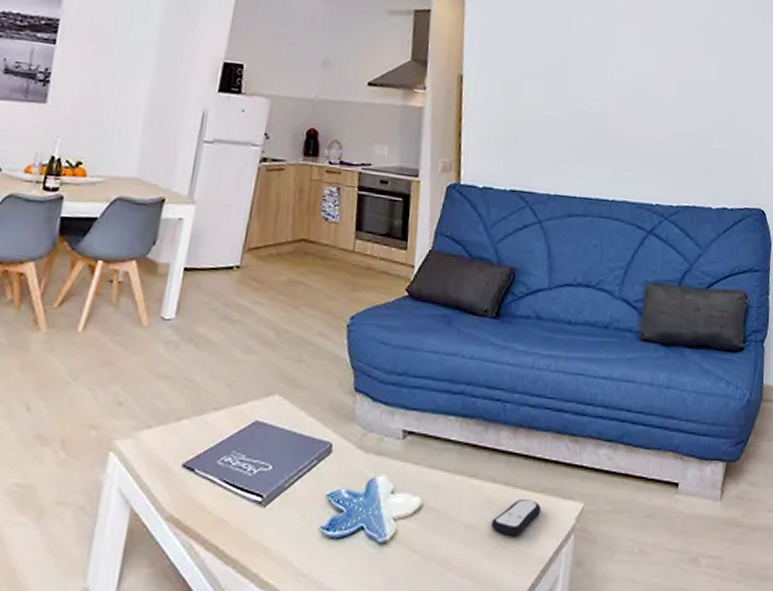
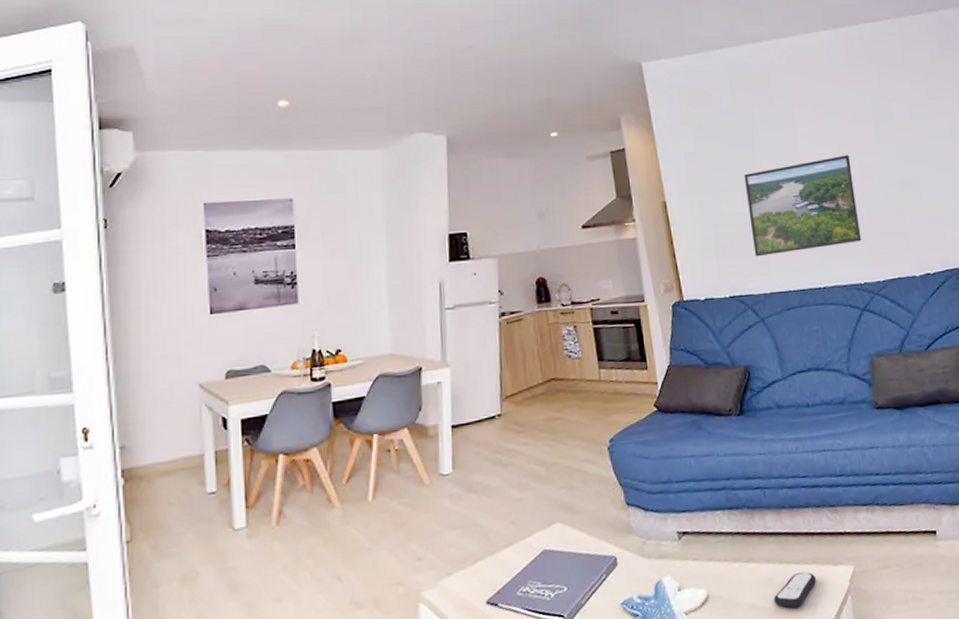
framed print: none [546,62,668,160] -> present [743,155,862,257]

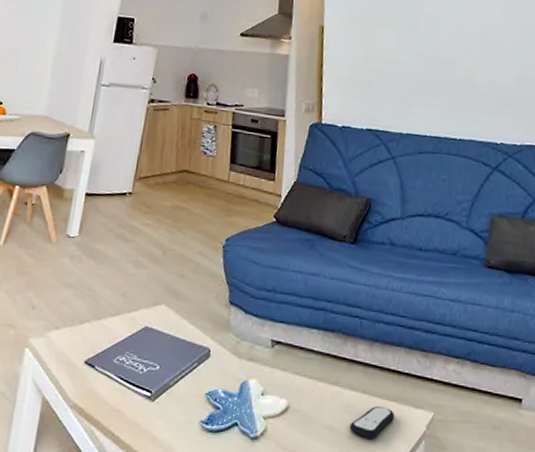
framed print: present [743,155,862,257] -> none [398,14,512,103]

